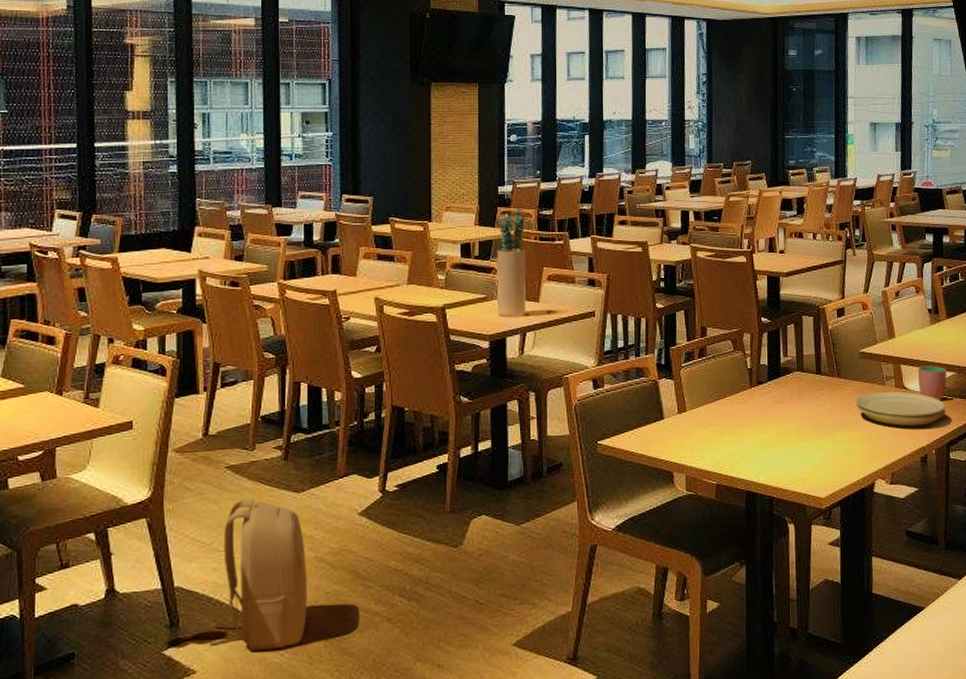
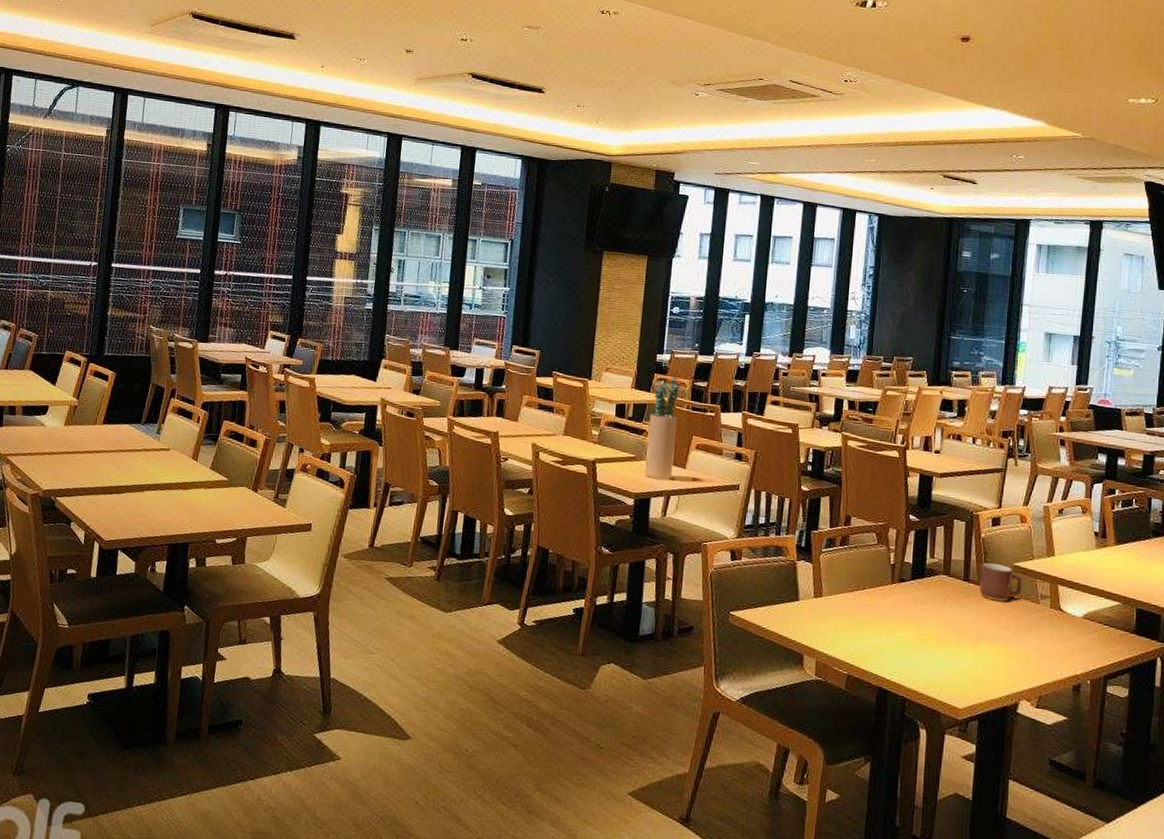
backpack: present [210,499,307,651] -> none [355,610,447,753]
mug: none [830,352,869,389] -> present [979,562,1022,602]
plate: present [855,391,946,427] -> none [1004,609,1106,653]
cup: present [917,365,947,400] -> none [1076,590,1111,629]

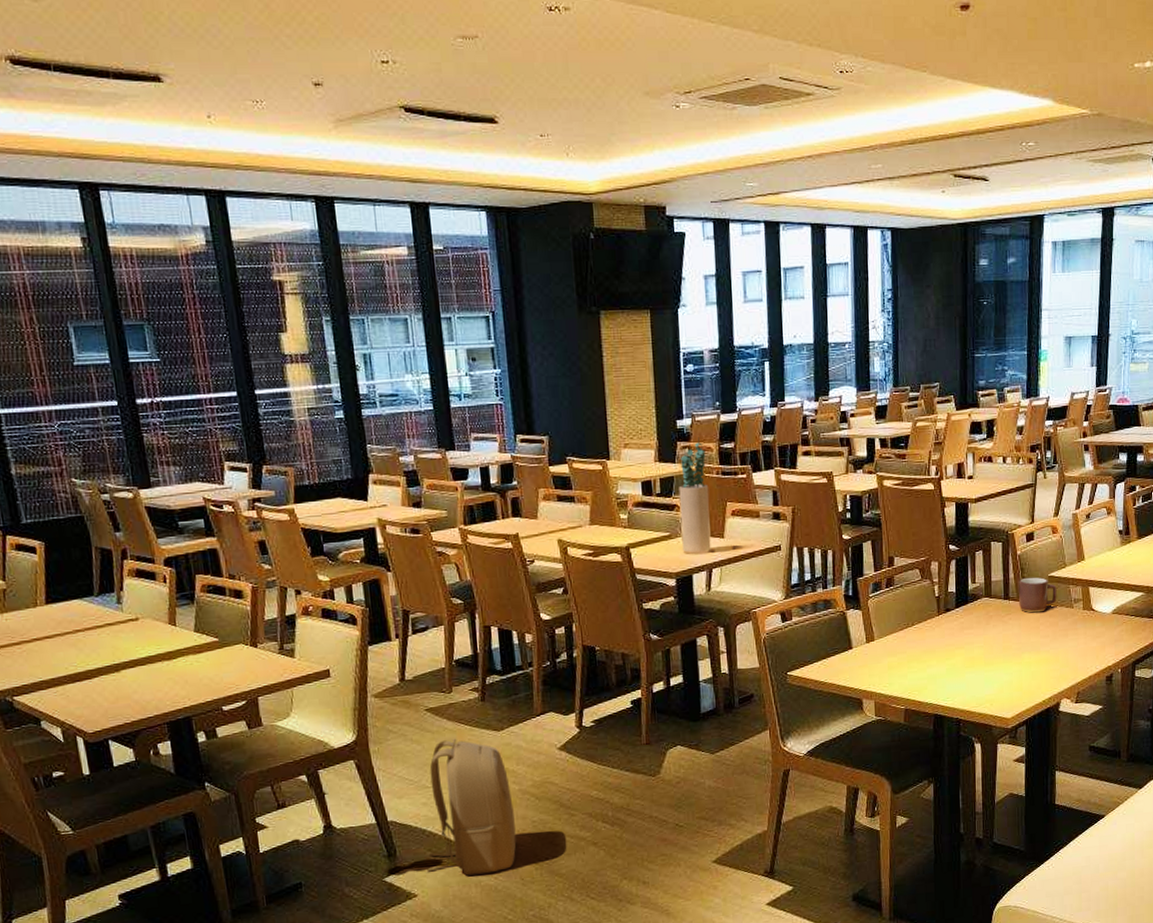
backpack: none [355,610,447,753] -> present [427,738,517,876]

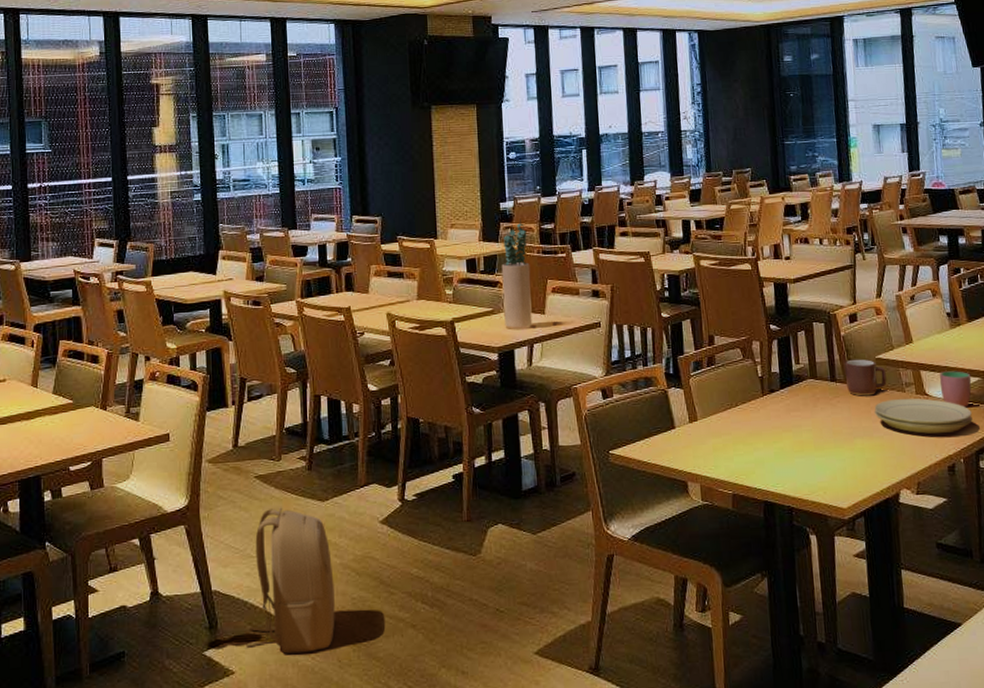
plate: none [1042,613,1133,647] -> present [874,398,973,434]
cup: none [1106,586,1136,621] -> present [939,371,972,407]

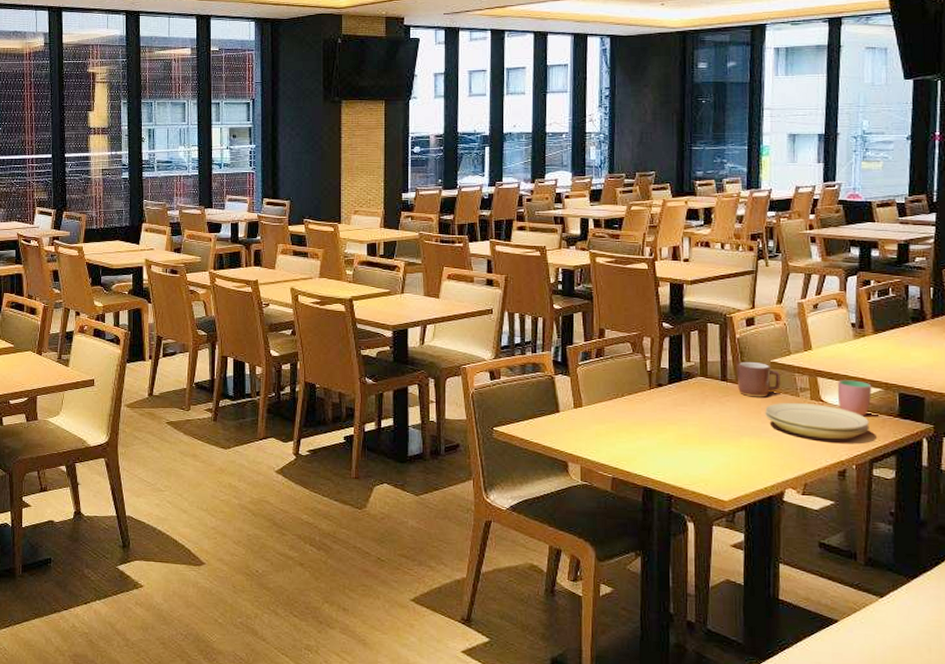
backpack: present [246,507,335,654] -> none [154,450,232,577]
vase: present [501,218,533,330] -> none [400,208,428,311]

